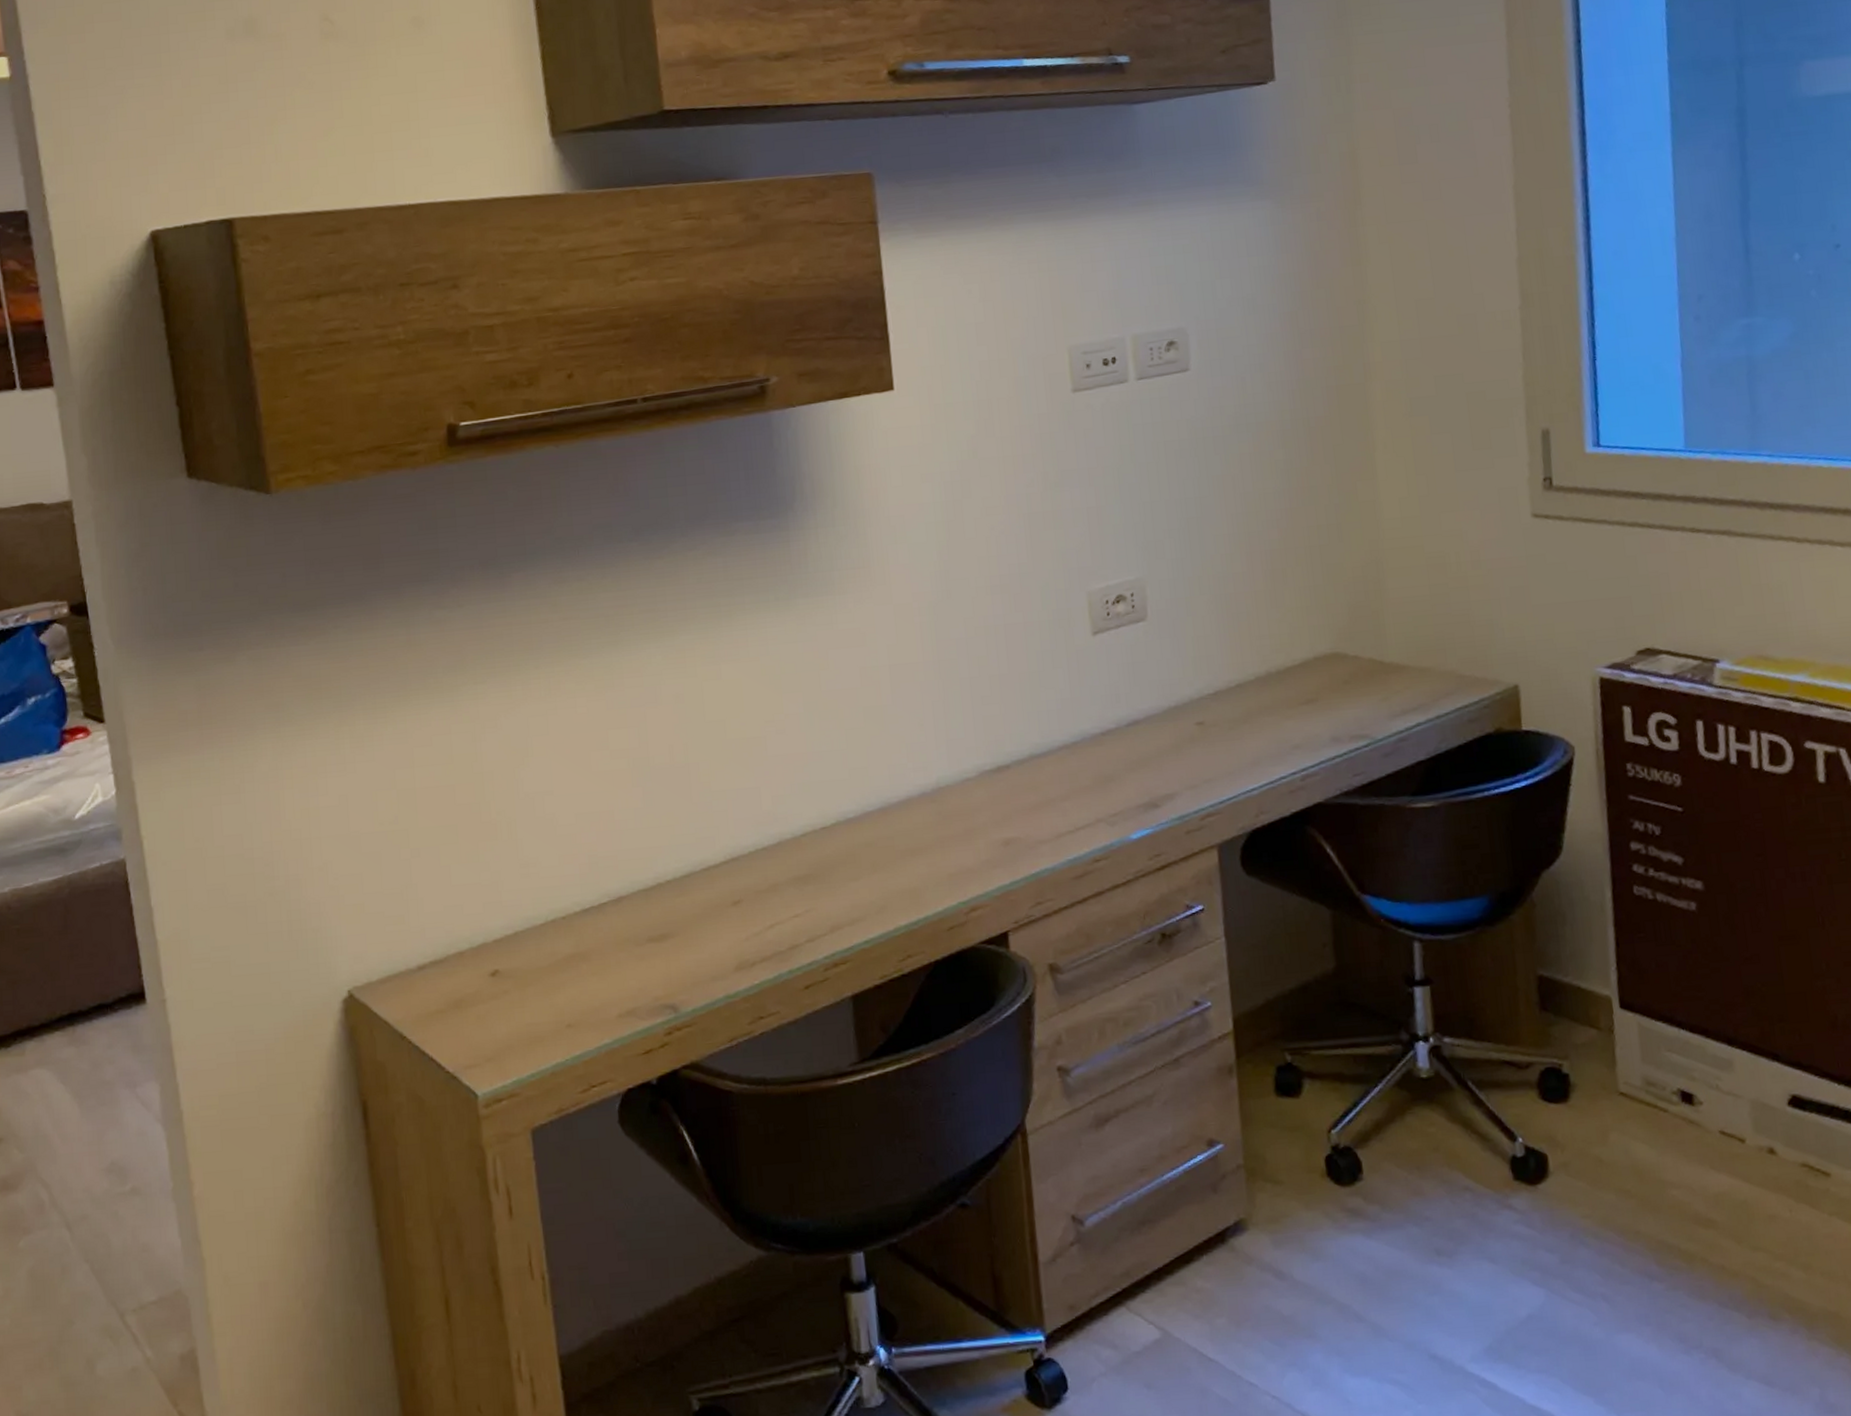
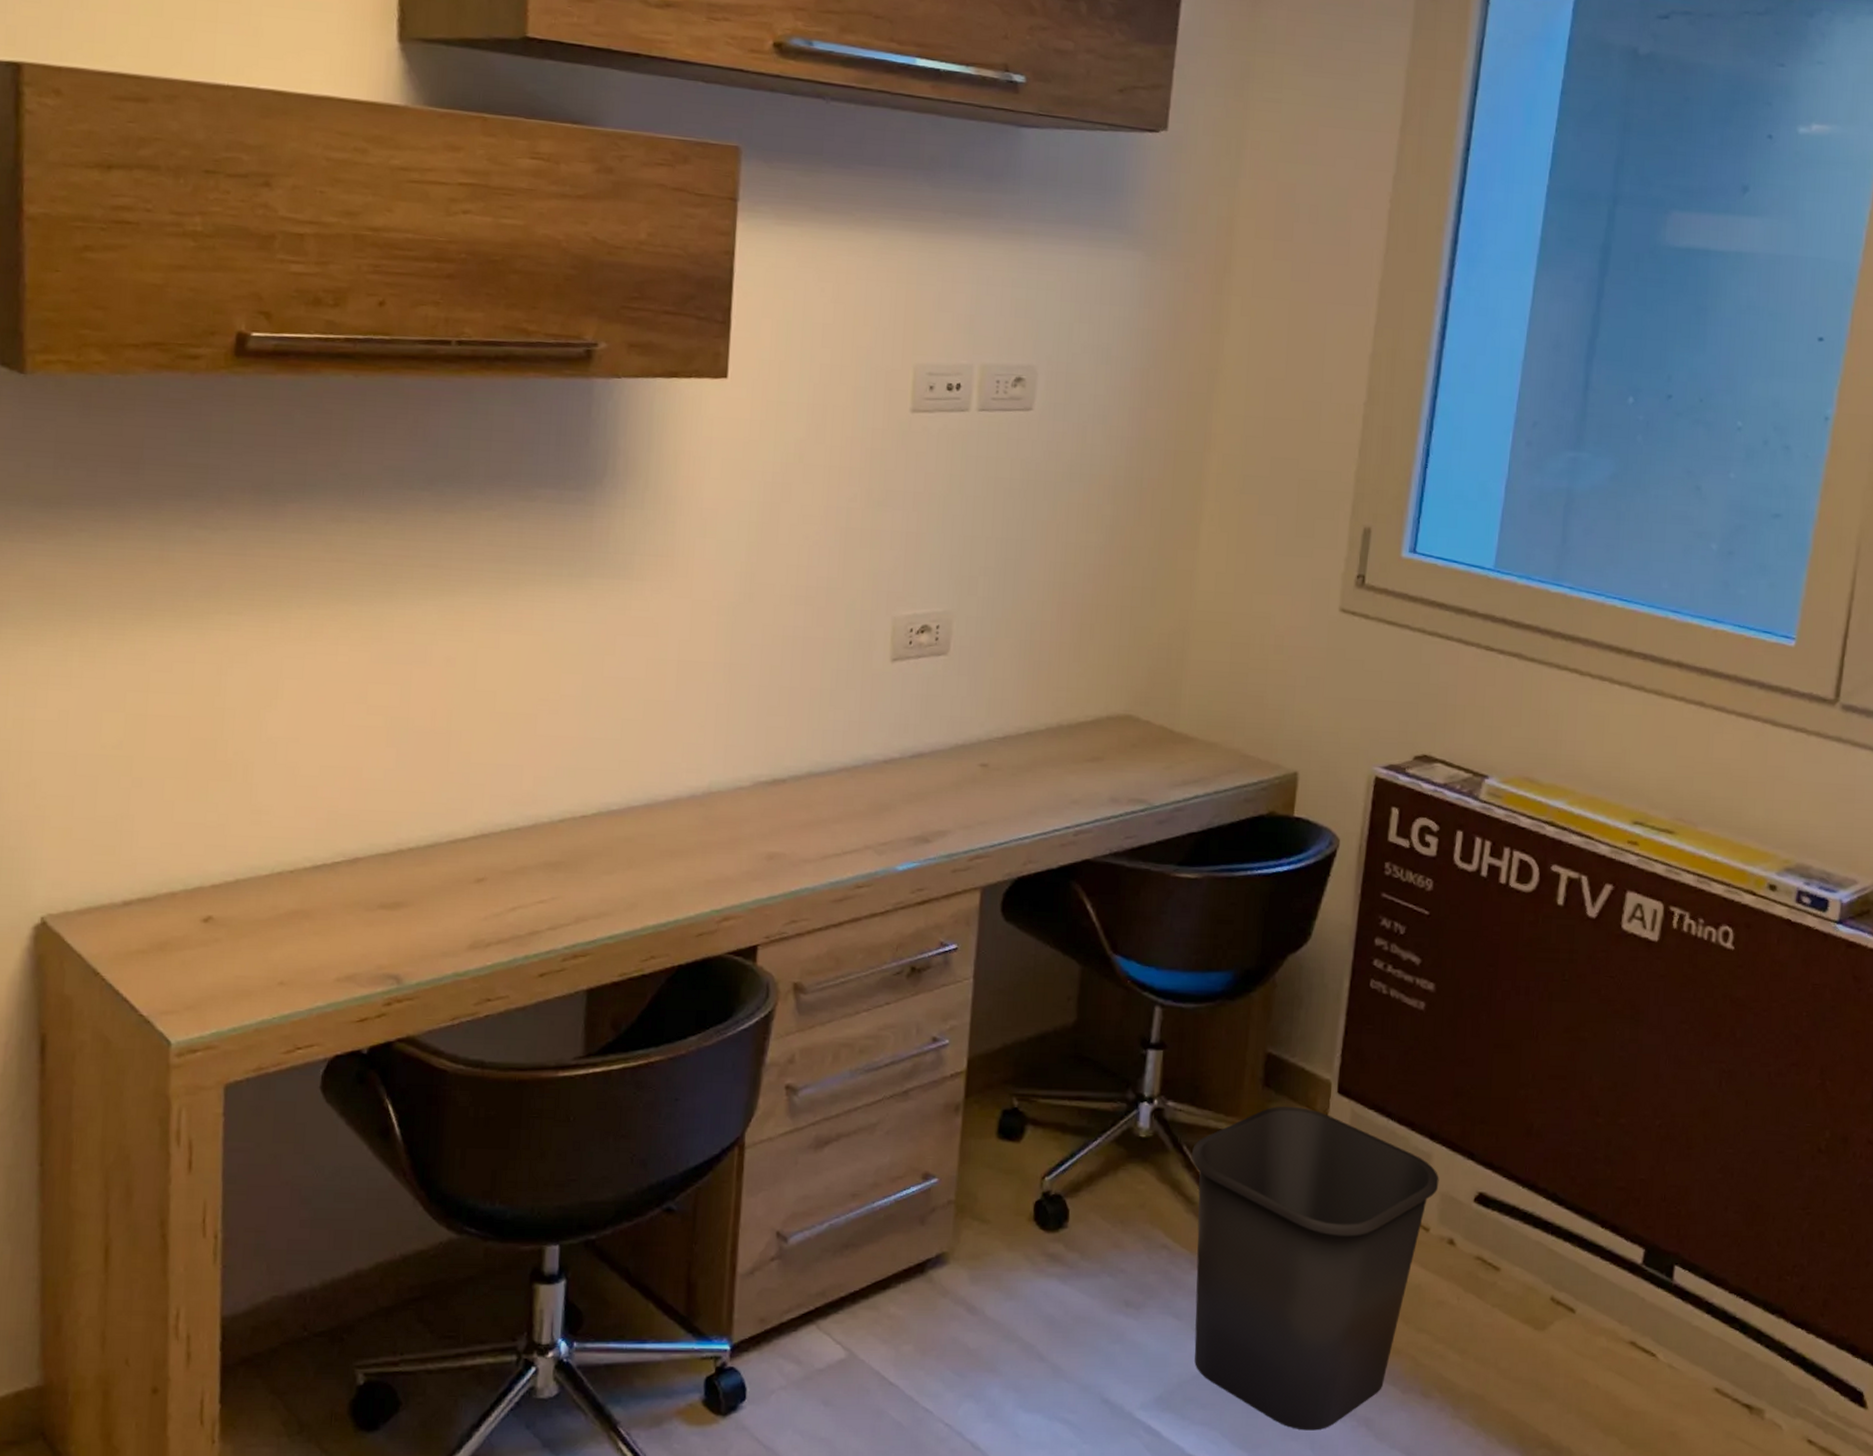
waste bin: none [1478,1027,1747,1369] -> present [1192,1106,1439,1431]

